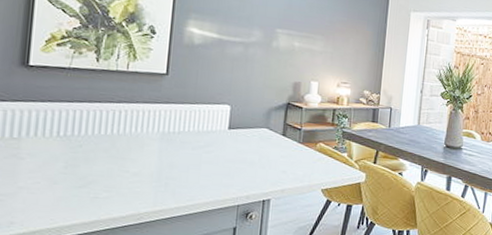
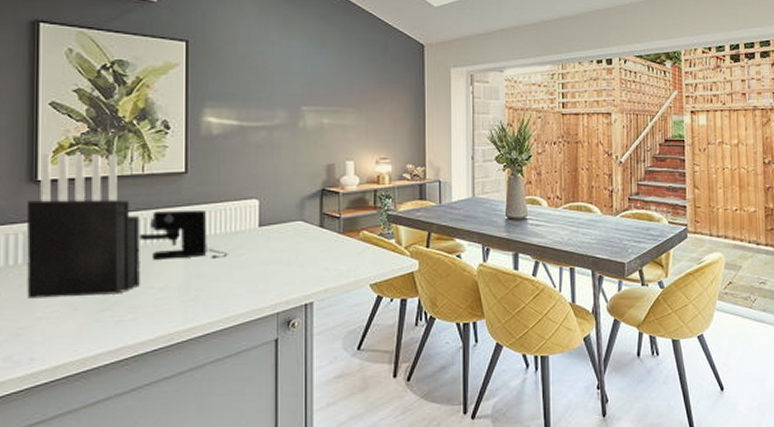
knife block: none [11,40,122,174] -> present [26,152,140,299]
coffee maker: none [118,105,199,154] -> present [138,209,228,260]

